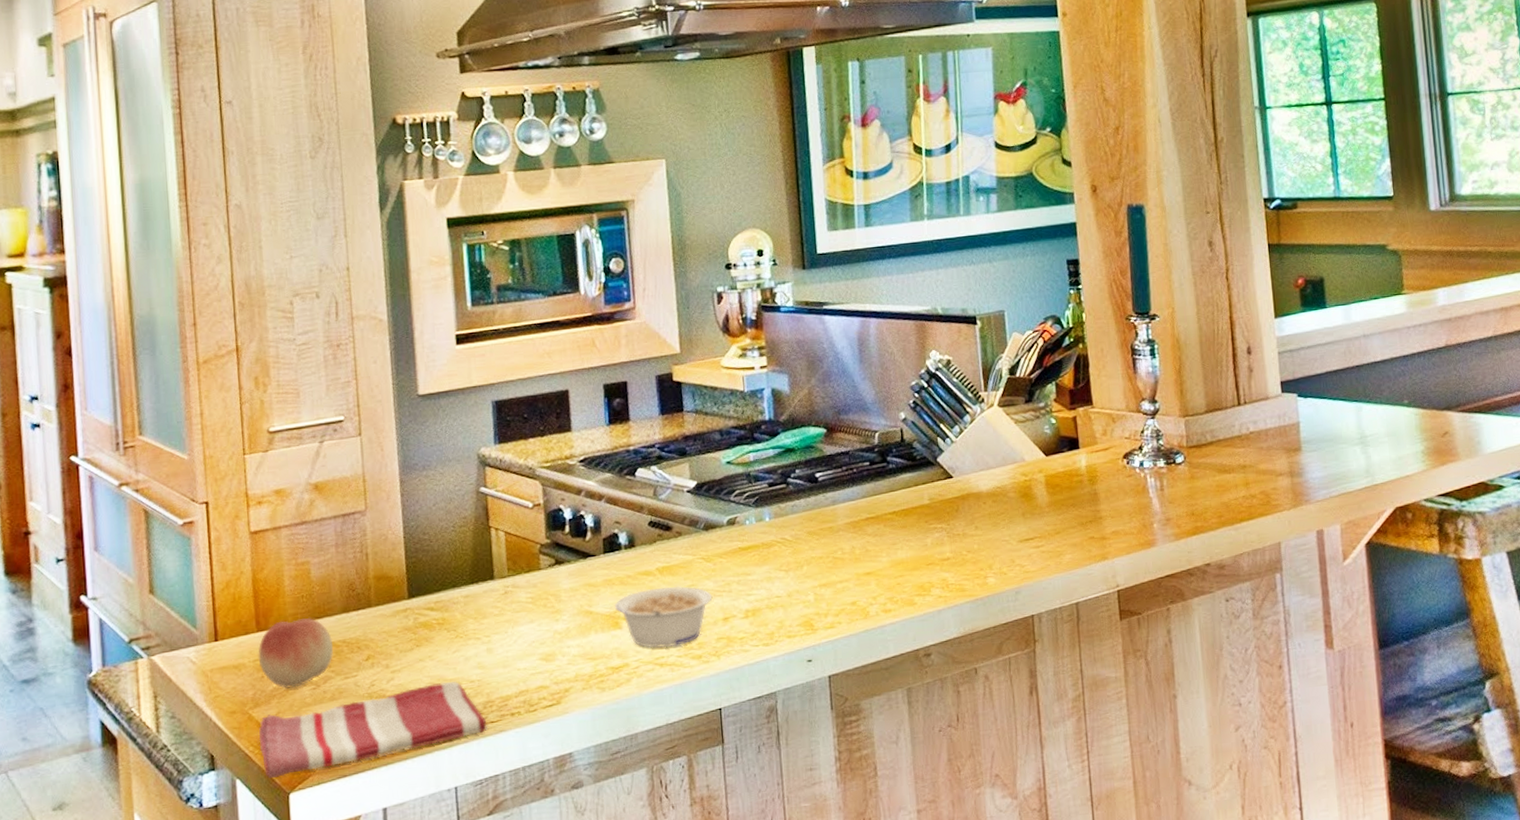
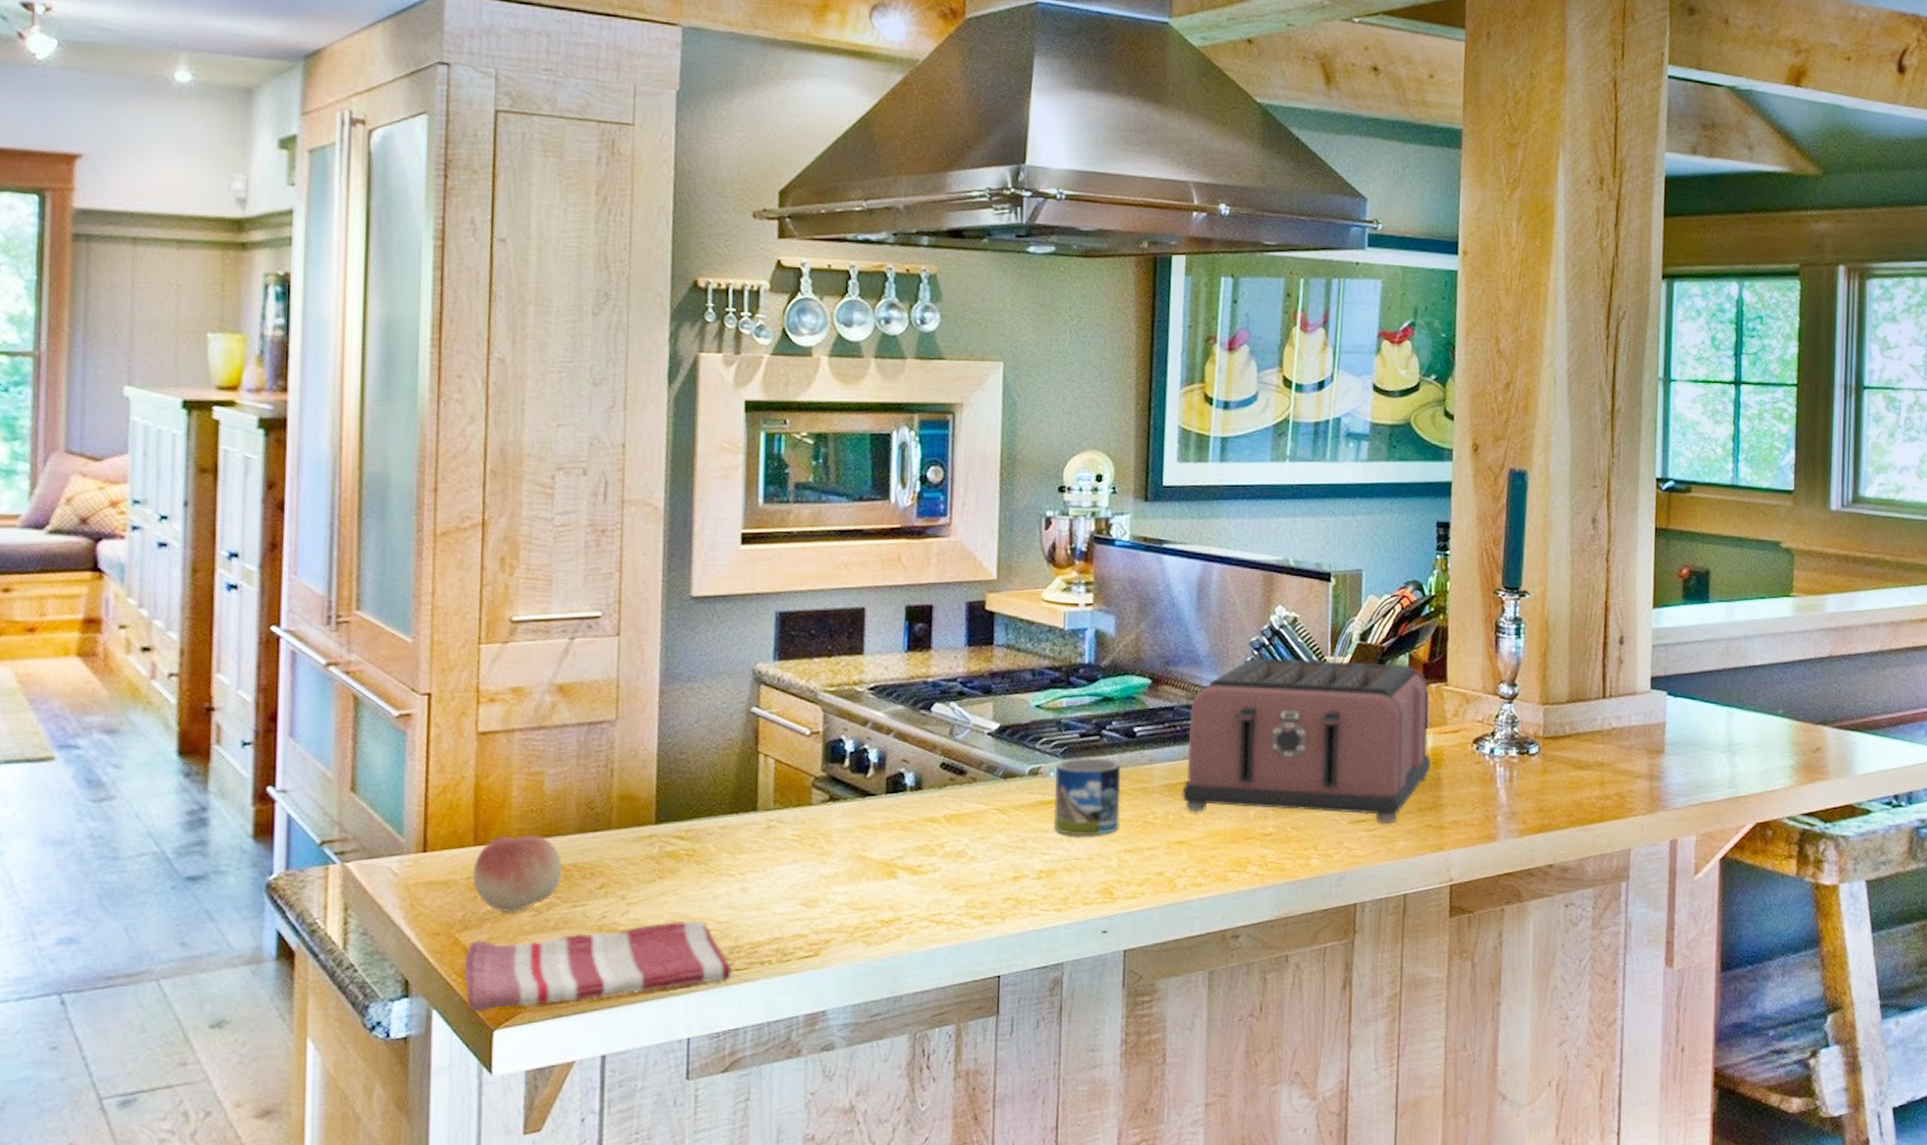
legume: present [615,586,713,648] -> none [892,838,1004,903]
mug: none [750,503,812,577] -> present [1053,758,1121,836]
toaster: none [864,393,1087,545] -> present [1182,658,1430,824]

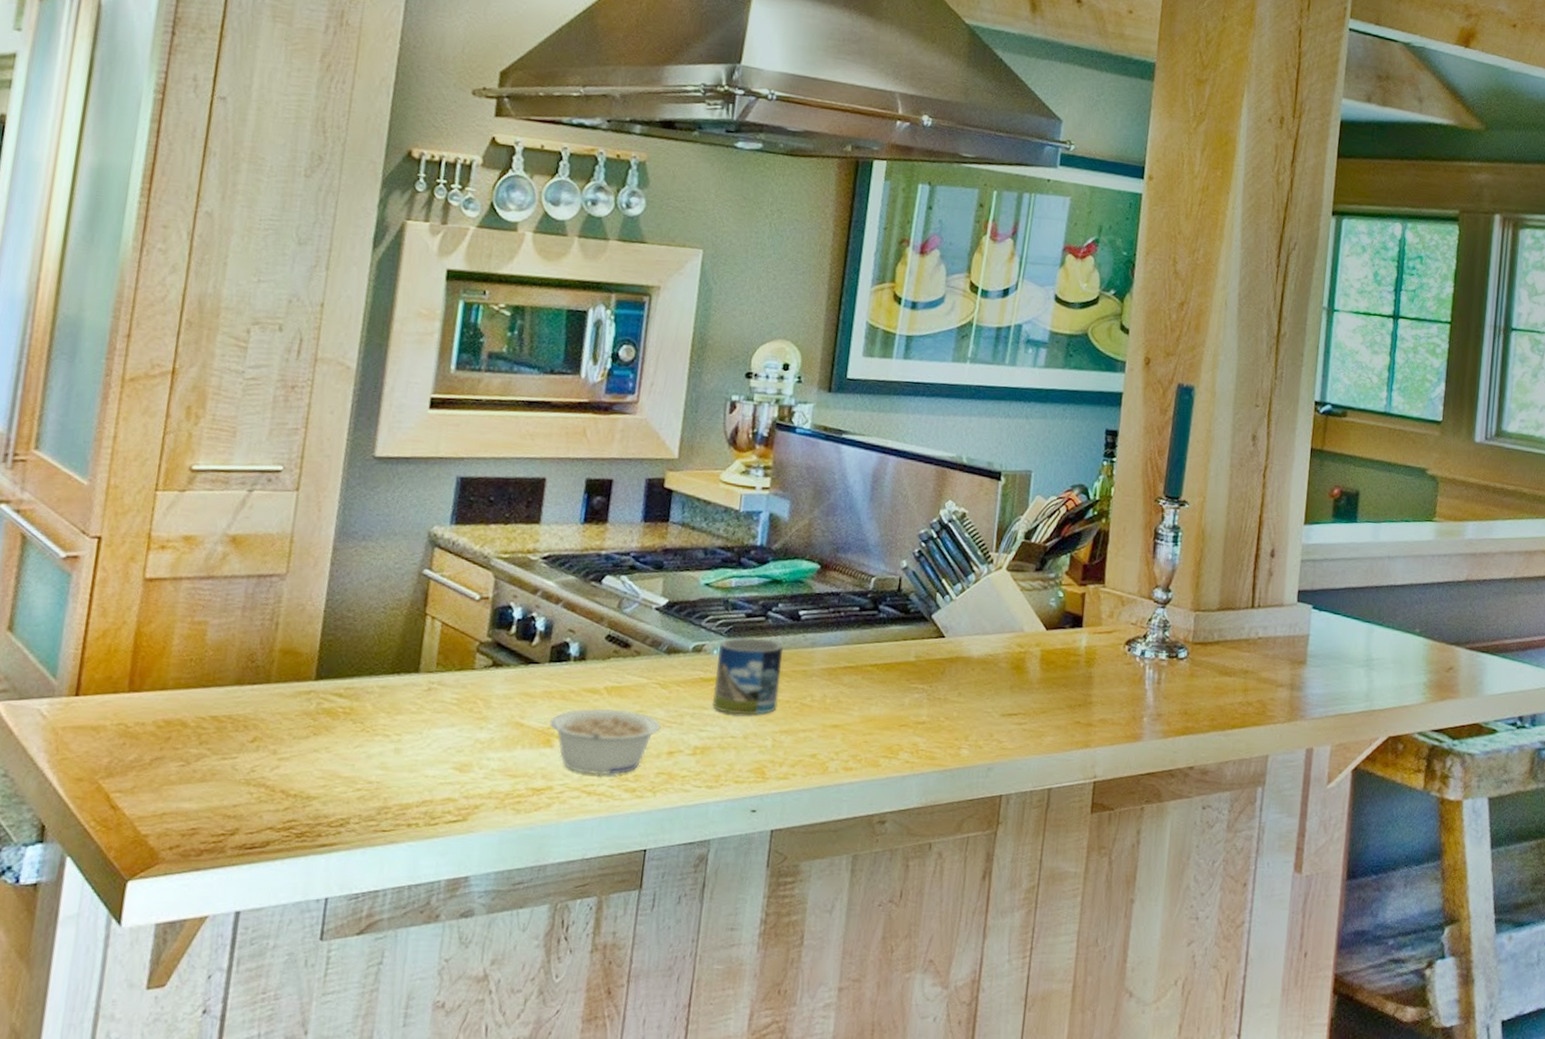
dish towel: present [463,920,732,1011] -> none [103,778,377,861]
fruit: present [472,834,563,912] -> none [123,683,216,762]
legume: none [892,838,1004,903] -> present [550,709,661,775]
toaster: present [1182,658,1430,824] -> none [841,549,1086,719]

